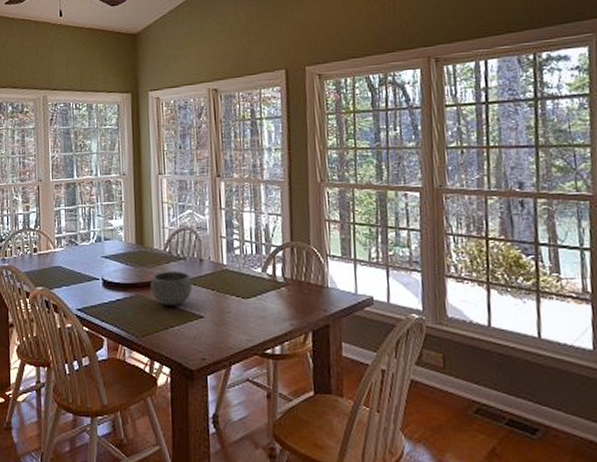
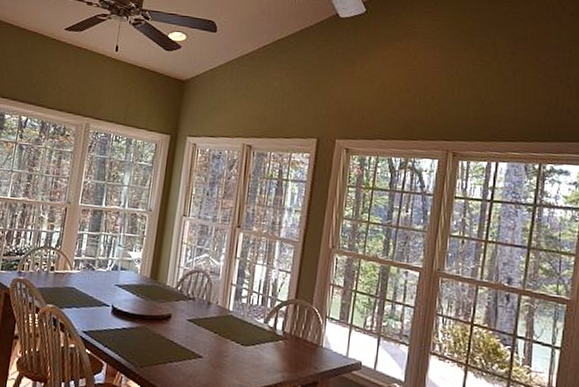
bowl: present [151,271,193,306] -> none [156,308,197,343]

